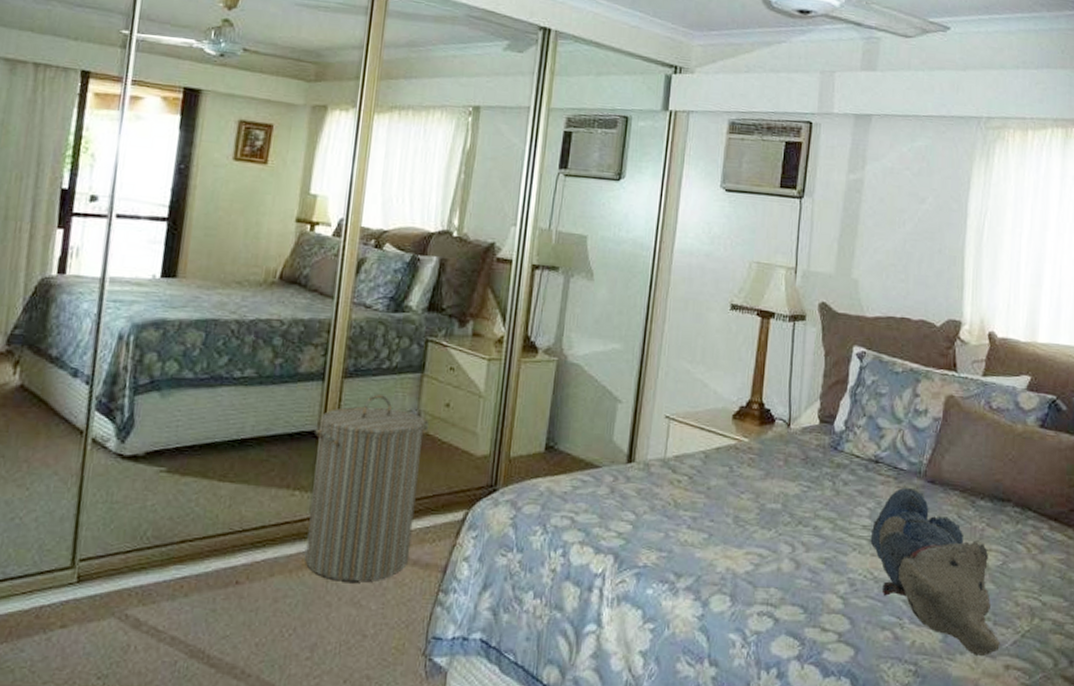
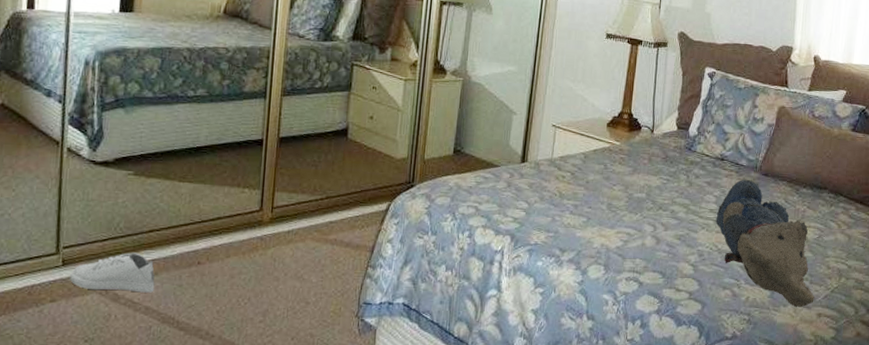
shoe: none [85,568,184,619] -> present [70,252,155,293]
laundry hamper: present [305,394,429,582] -> none [255,109,356,261]

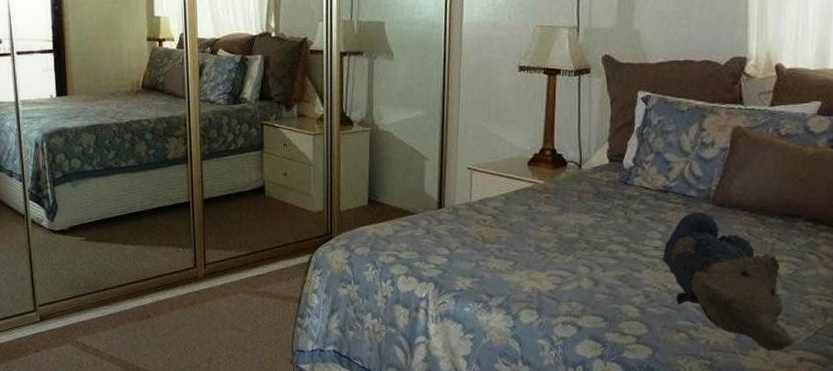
shoe: present [70,252,155,293] -> none [47,308,115,343]

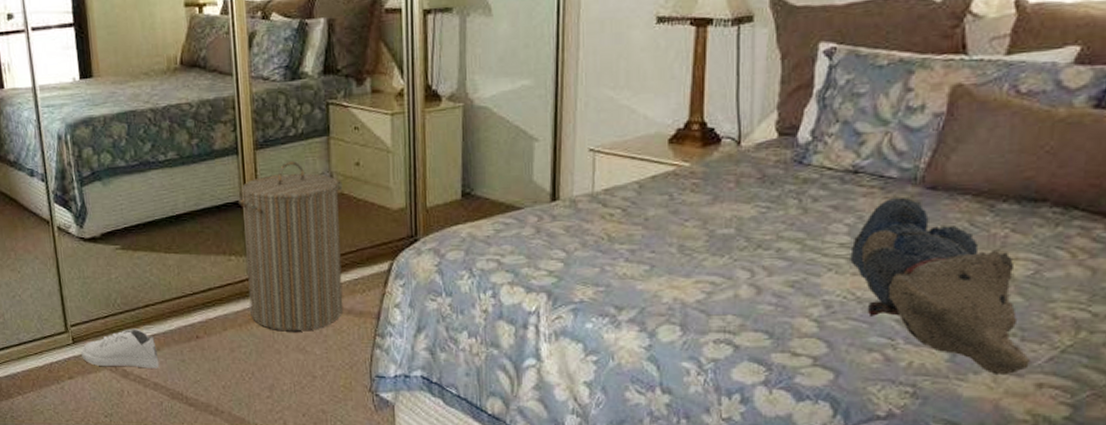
shoe: none [47,308,115,343] -> present [81,328,160,369]
laundry hamper: none [186,171,273,312] -> present [237,161,344,332]

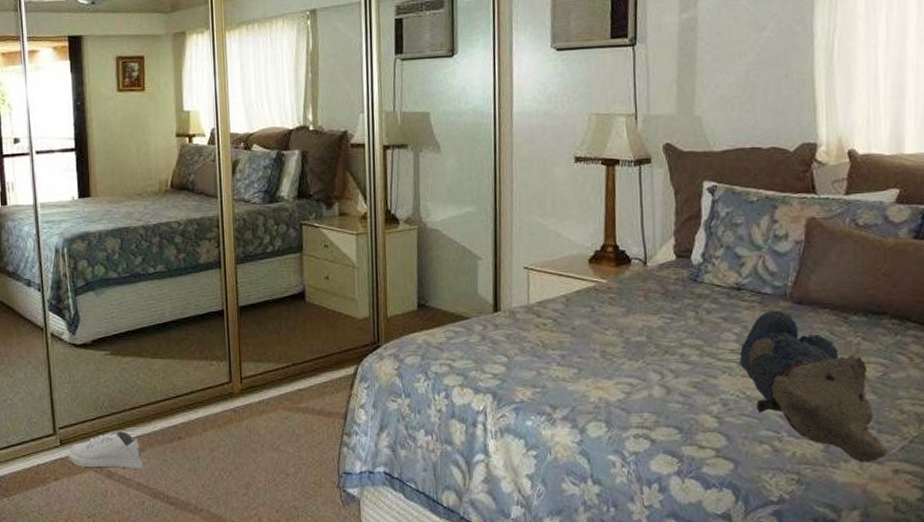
laundry hamper: present [237,161,344,332] -> none [219,275,314,432]

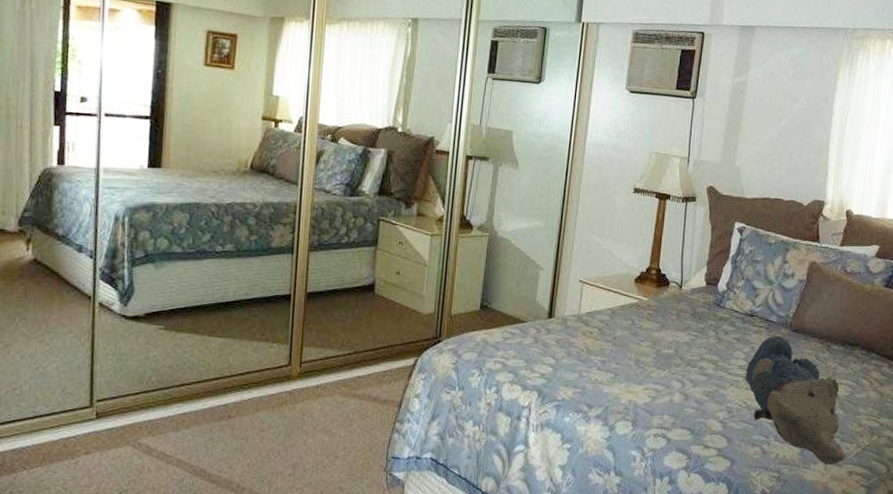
shoe: present [68,430,143,469] -> none [104,406,187,446]

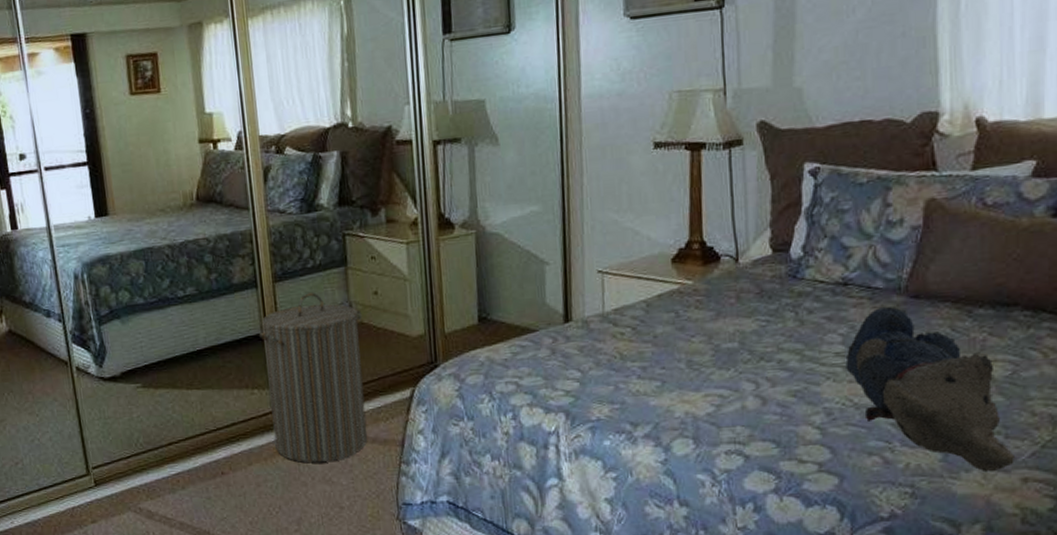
laundry hamper: none [284,265,383,415] -> present [258,292,368,463]

